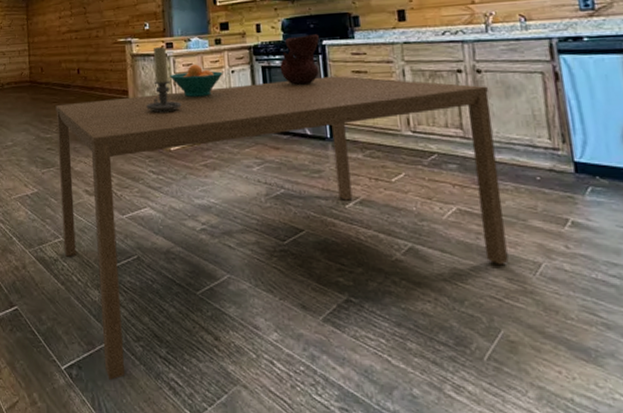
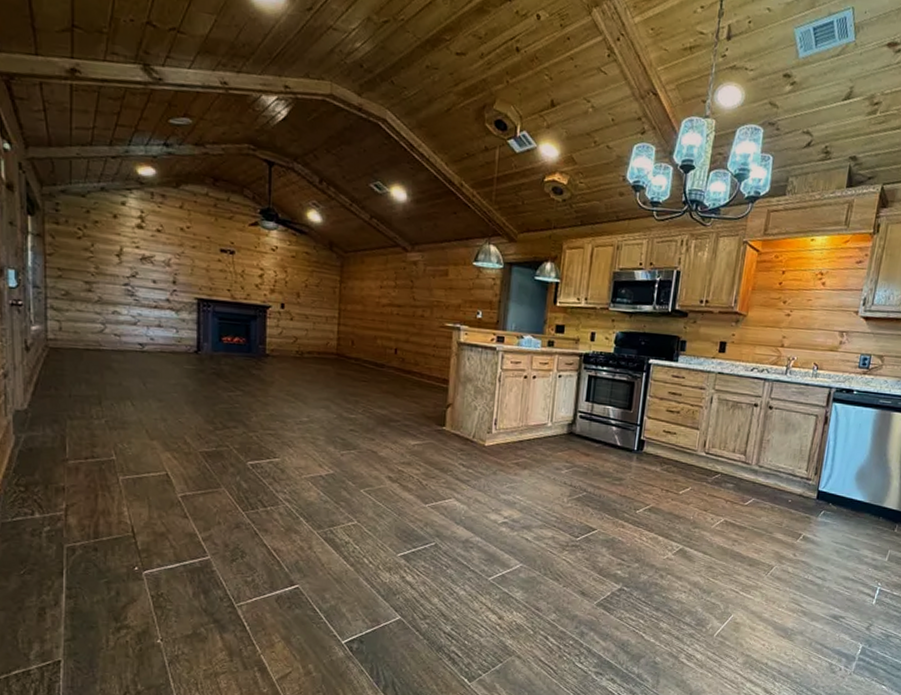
dining table: present [55,76,509,380] -> none [357,384,774,652]
candle holder: present [146,46,182,113] -> none [466,338,503,408]
fruit bowl: present [170,64,223,97] -> none [496,363,550,397]
vase: present [280,34,320,85] -> none [605,351,647,399]

